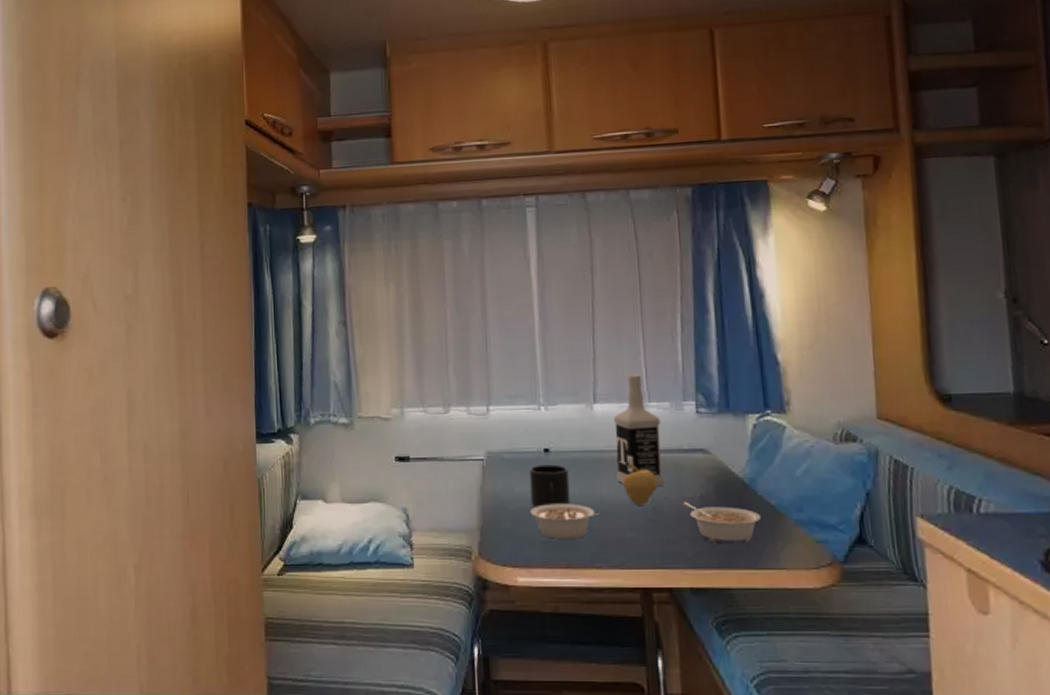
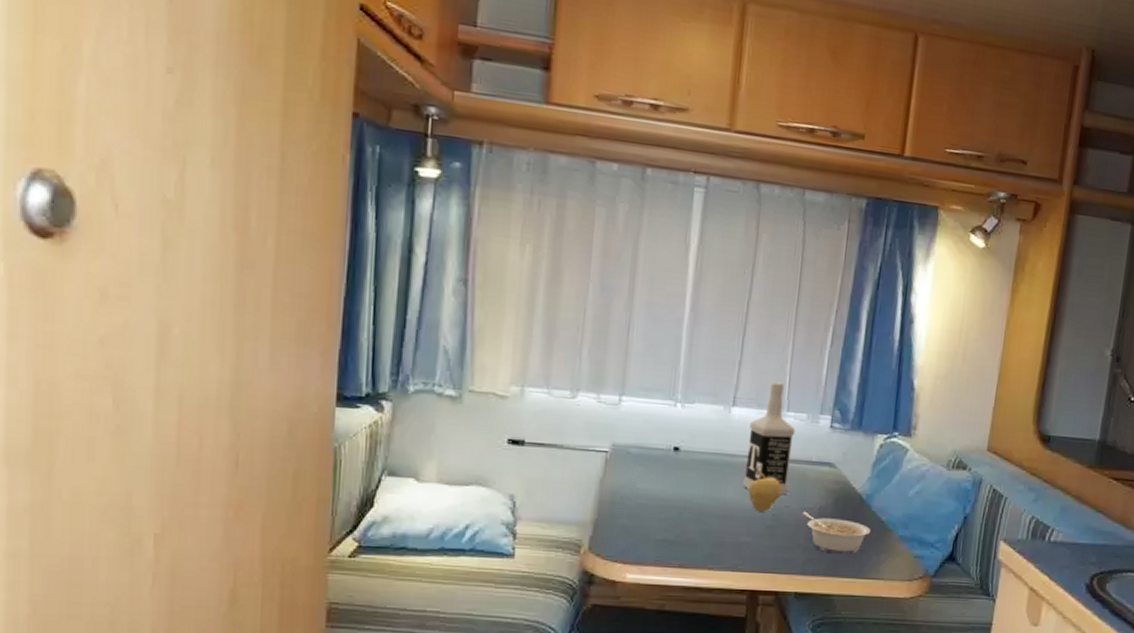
mug: present [529,464,571,509] -> none [652,462,696,507]
legume: present [530,503,600,539] -> none [649,503,720,540]

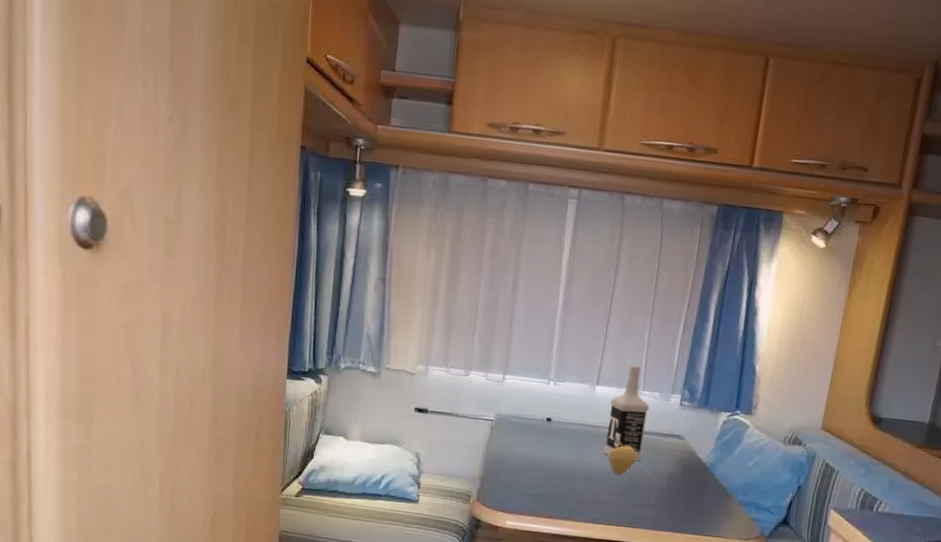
legume: present [801,511,871,555] -> none [653,476,714,515]

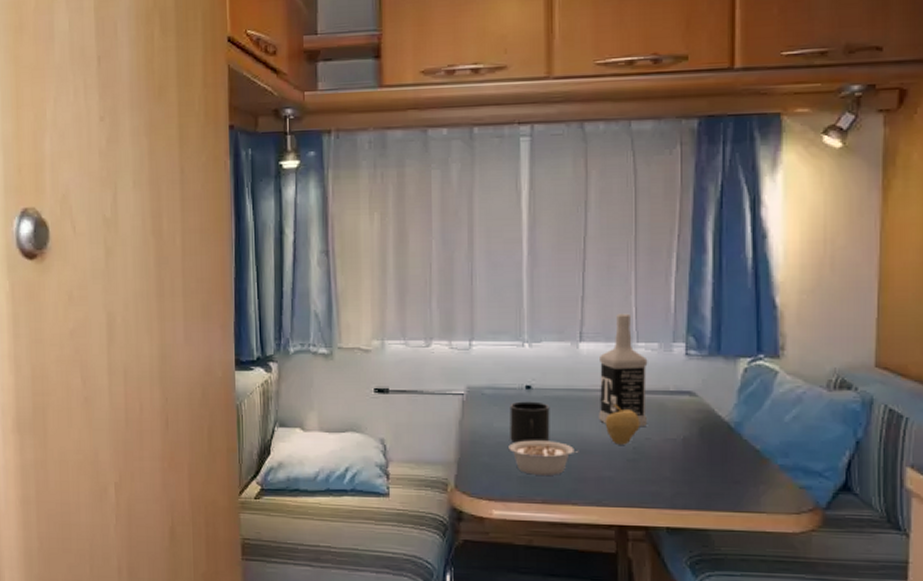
legume: none [526,464,584,496] -> present [508,440,579,475]
mug: none [528,431,565,467] -> present [510,401,550,444]

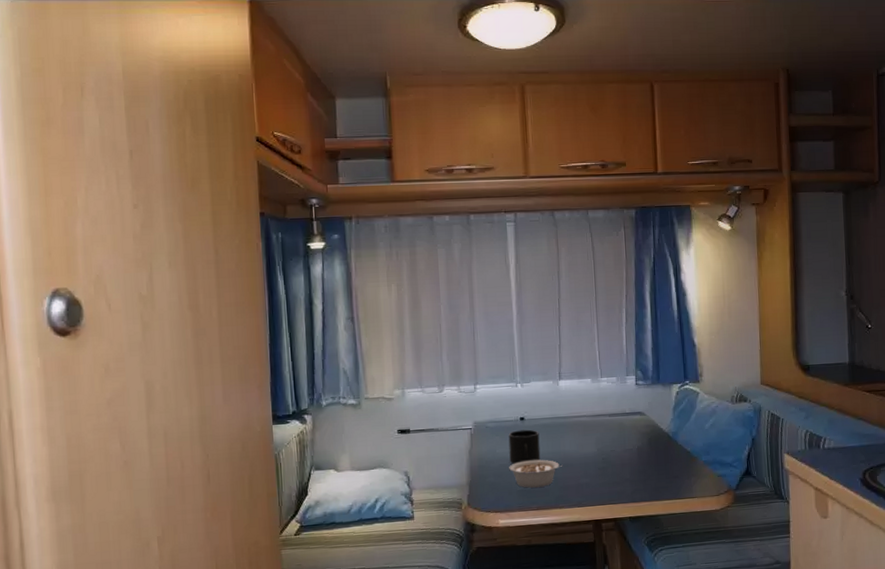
vodka: present [599,313,648,427] -> none [574,356,611,443]
fruit: present [605,404,640,445] -> none [581,426,607,458]

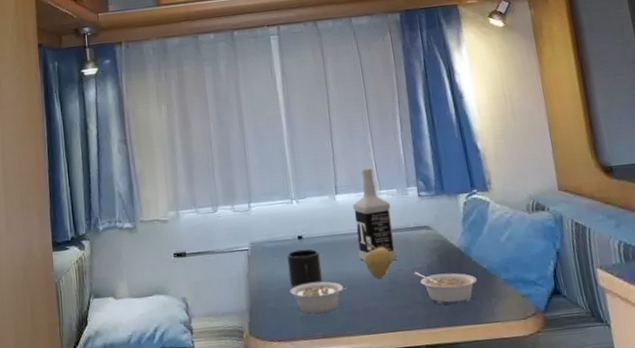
vodka: none [574,356,611,443] -> present [353,167,397,262]
fruit: none [581,426,607,458] -> present [364,243,393,278]
legume: none [624,452,681,483] -> present [413,271,478,305]

